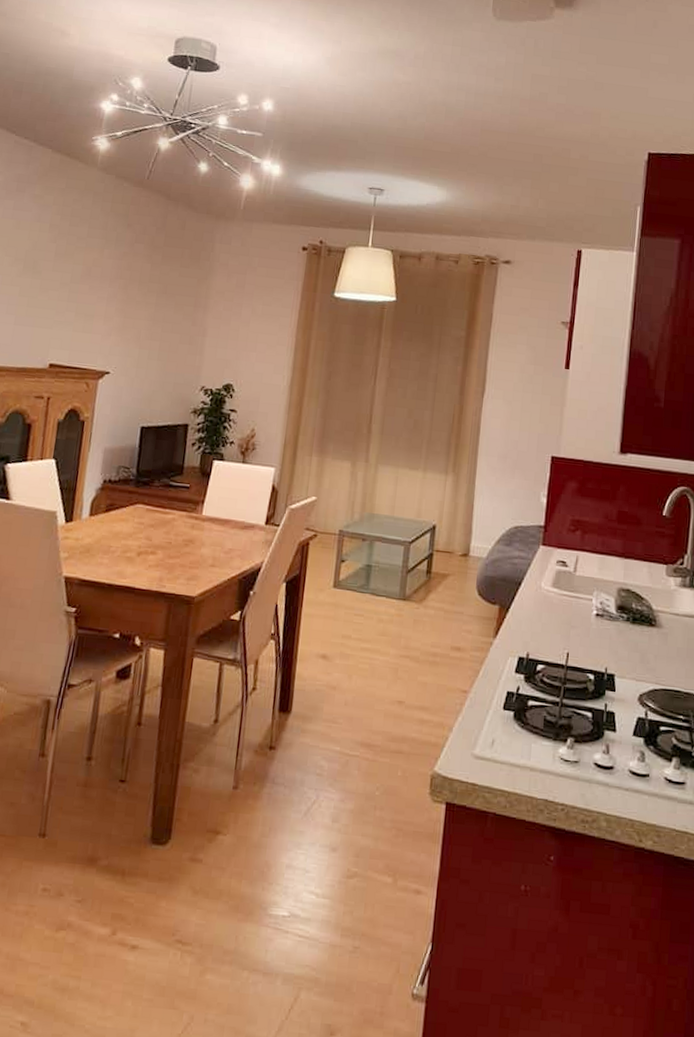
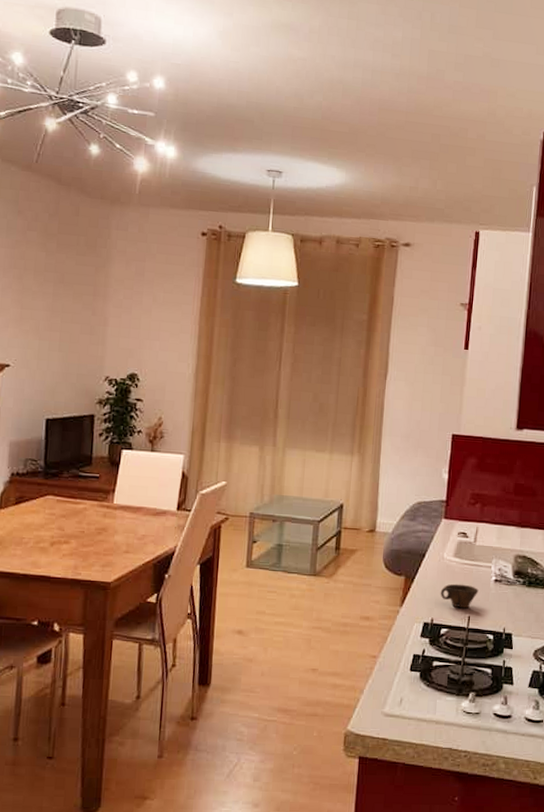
cup: none [536,616,578,644] -> present [440,583,479,609]

